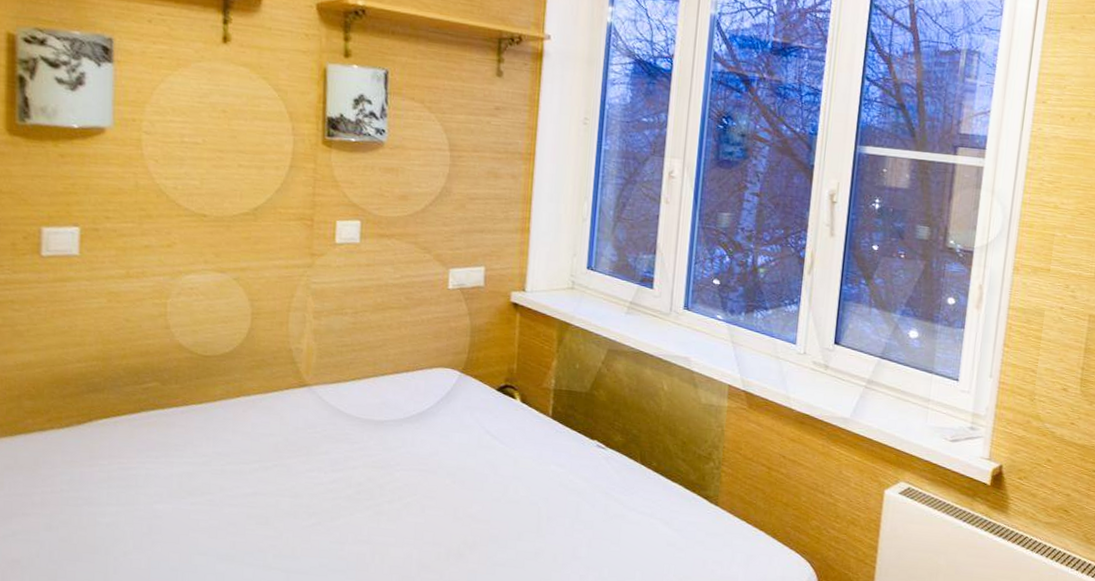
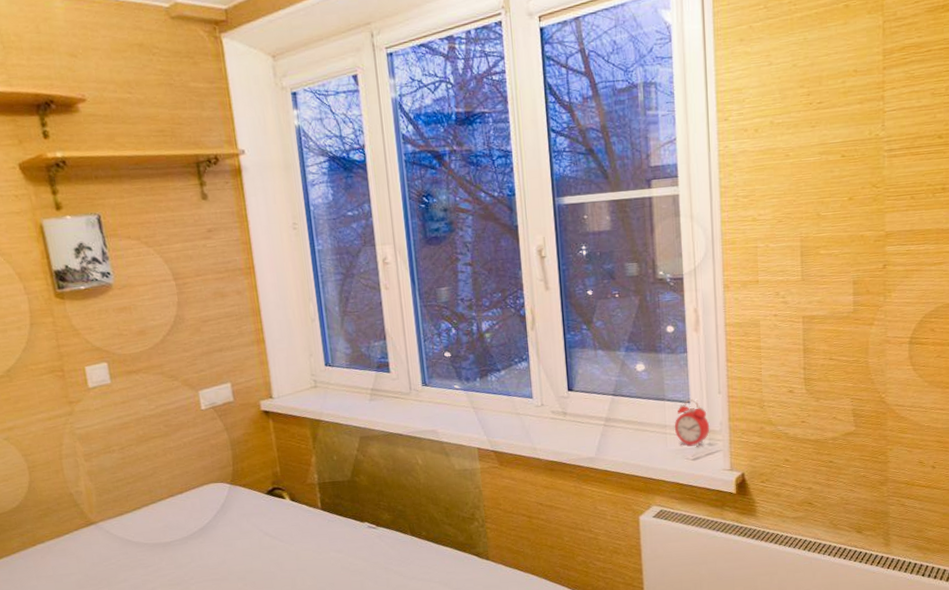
alarm clock: none [937,377,975,430] -> present [674,399,710,448]

